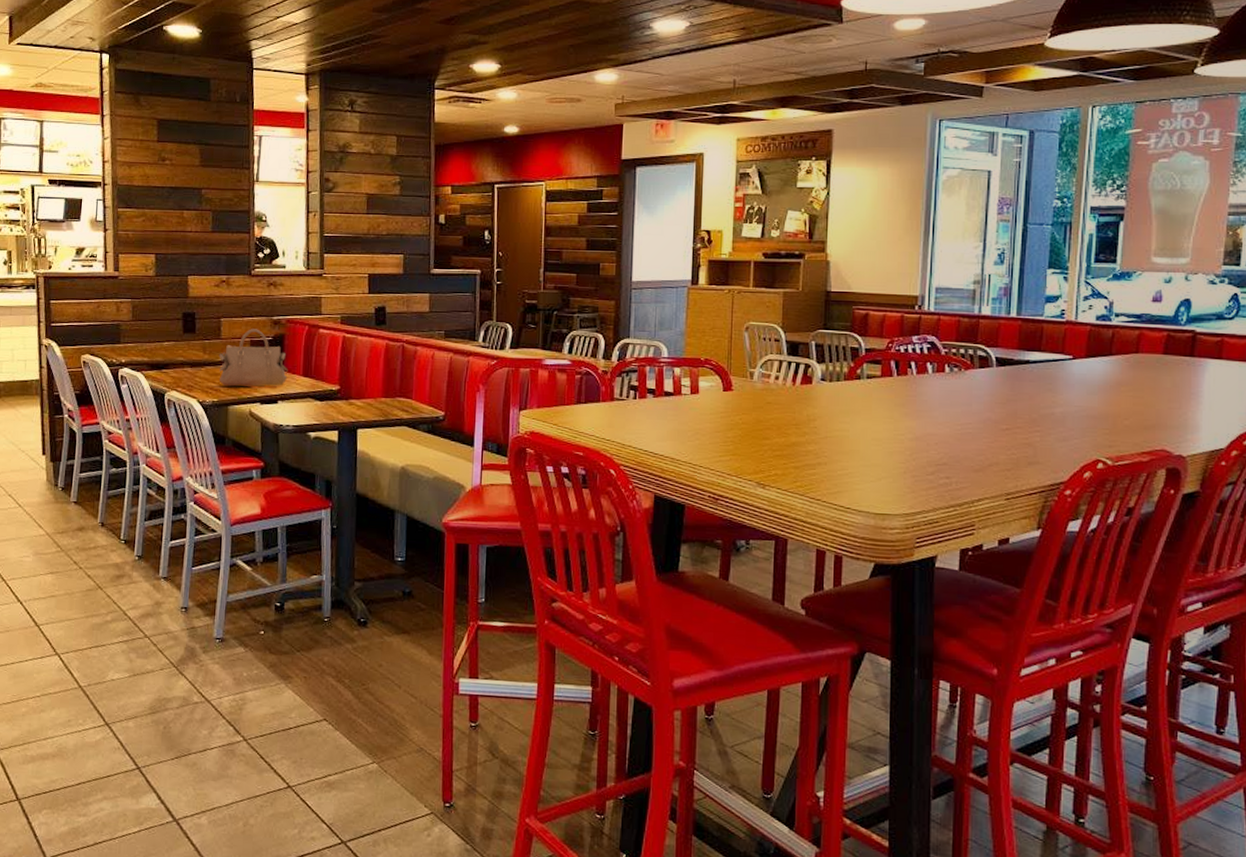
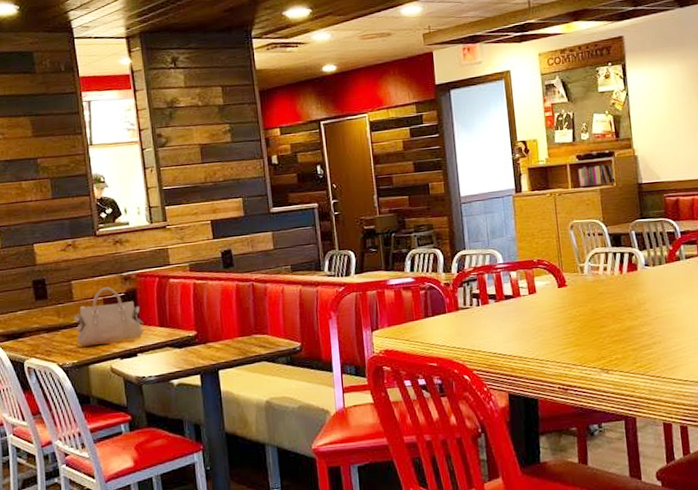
books: none [762,265,802,288] -> present [578,163,616,187]

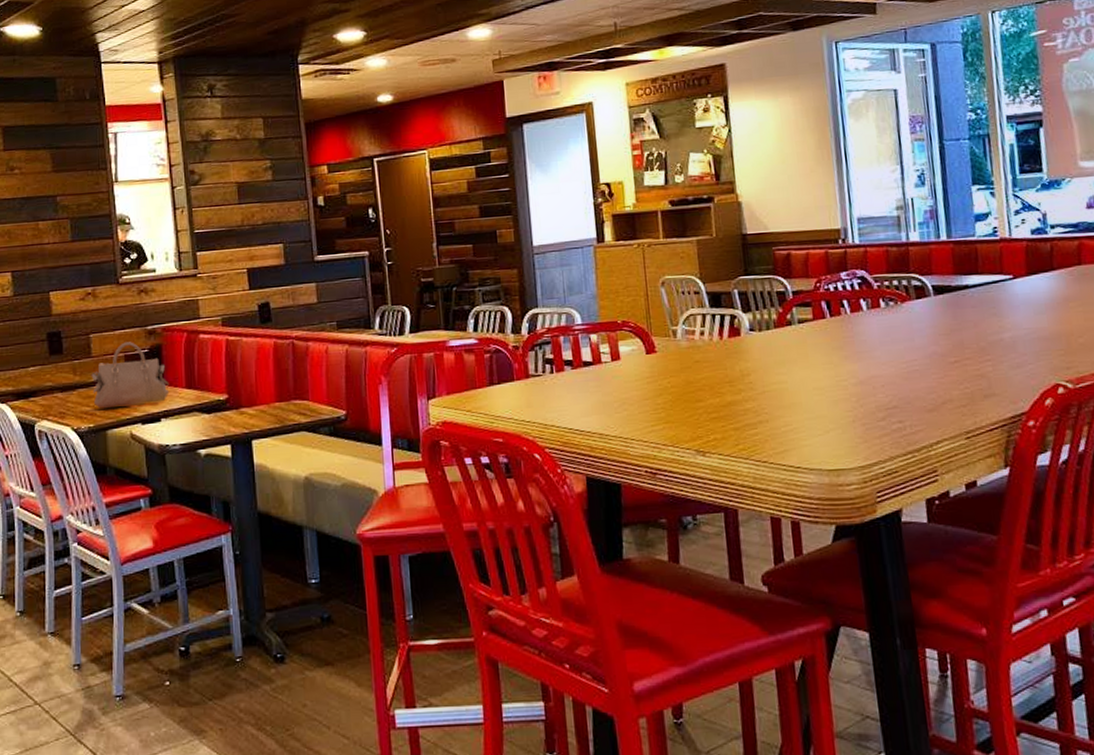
books: present [578,163,616,187] -> none [671,210,715,237]

